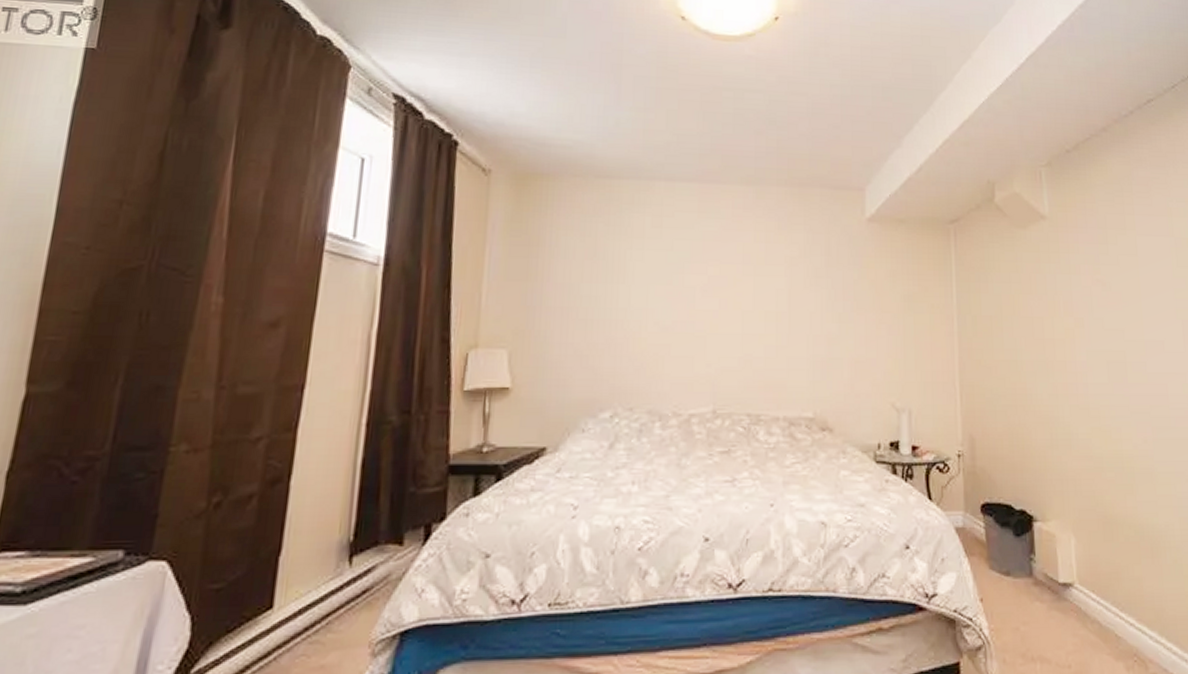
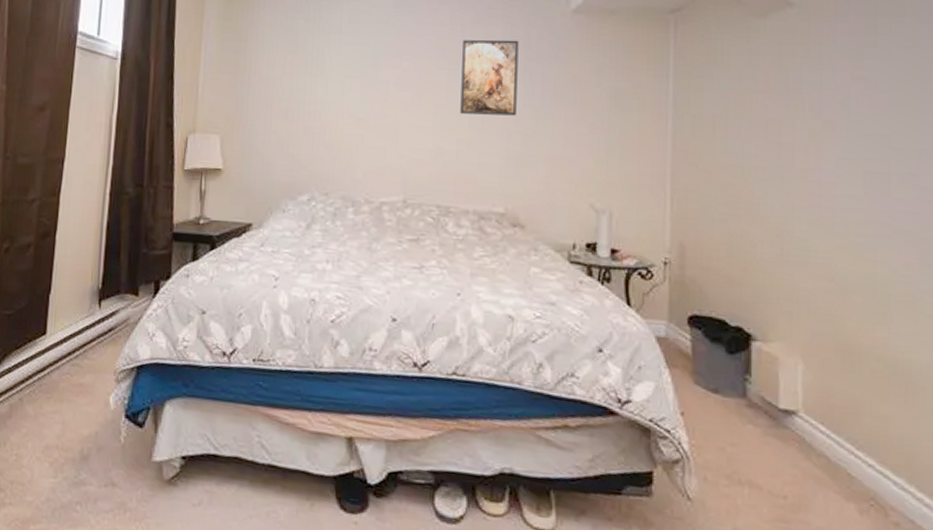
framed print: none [767,246,821,320] -> present [460,39,519,116]

